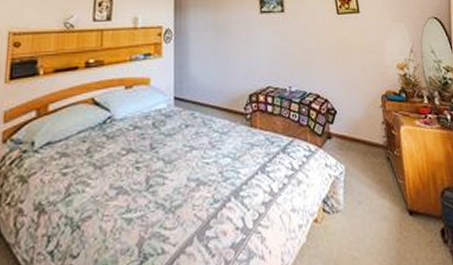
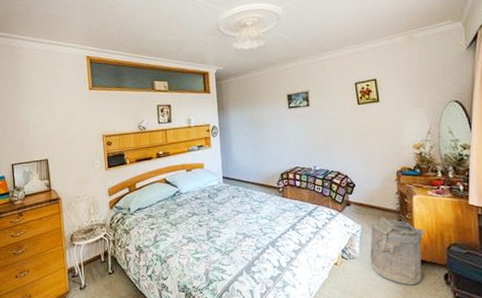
laundry hamper: none [356,153,417,247] -> present [369,216,425,285]

